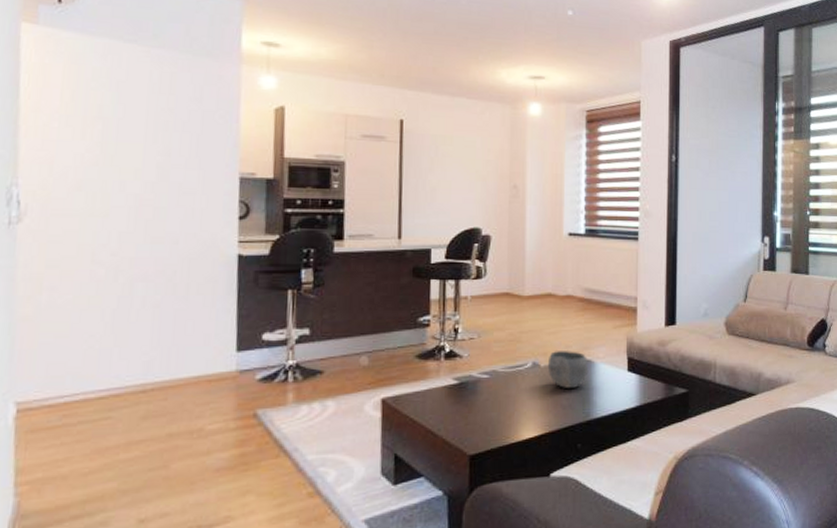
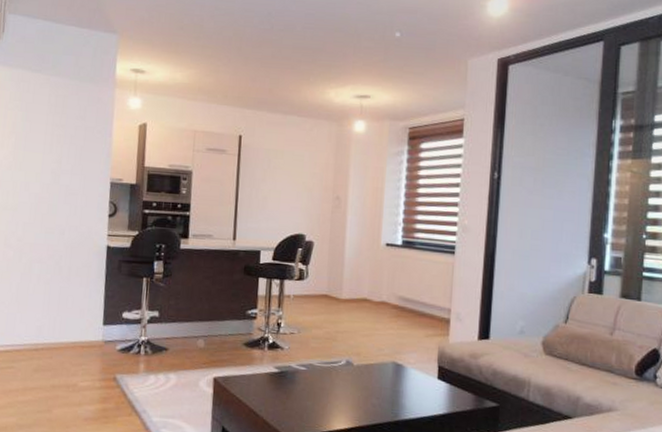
bowl: present [547,351,589,388] -> none [360,352,399,389]

